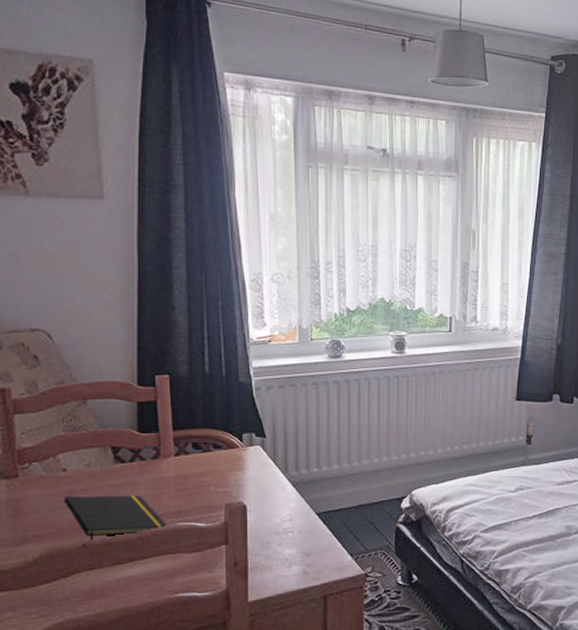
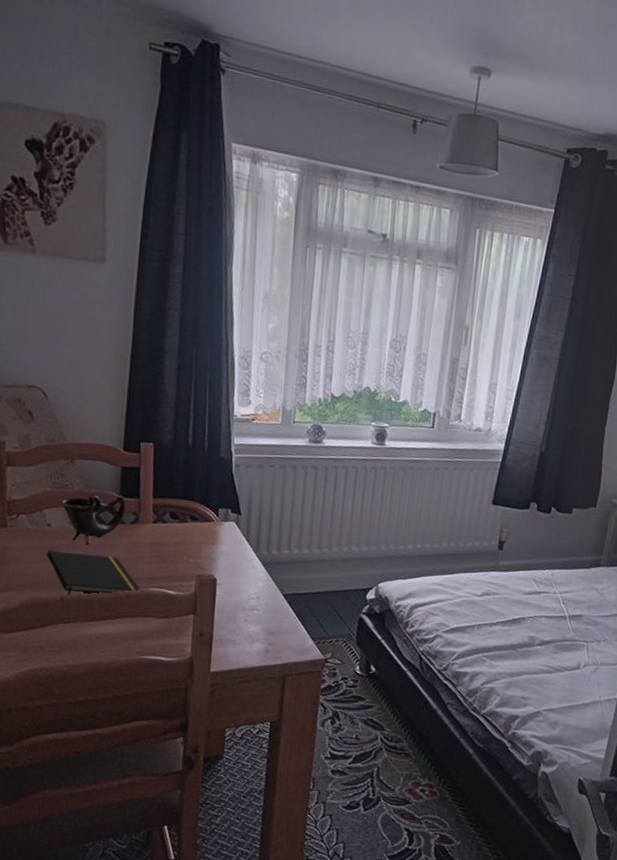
cup: none [76,431,145,487] -> present [61,495,126,545]

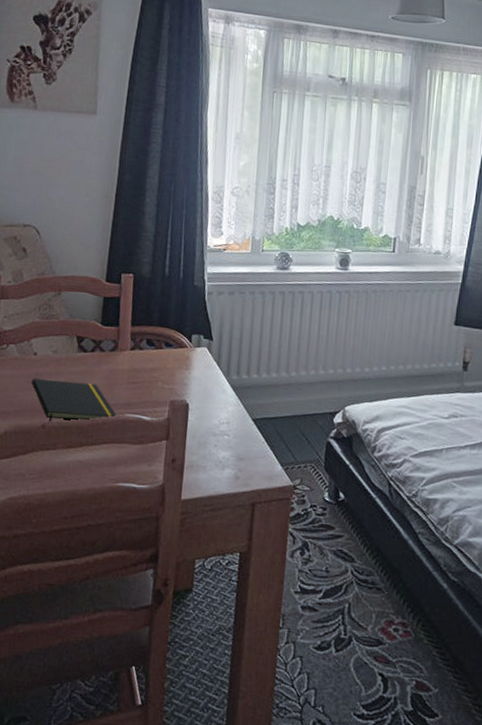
cup: present [61,495,126,545] -> none [48,324,106,373]

